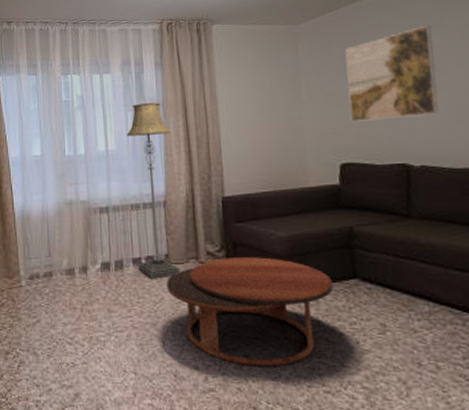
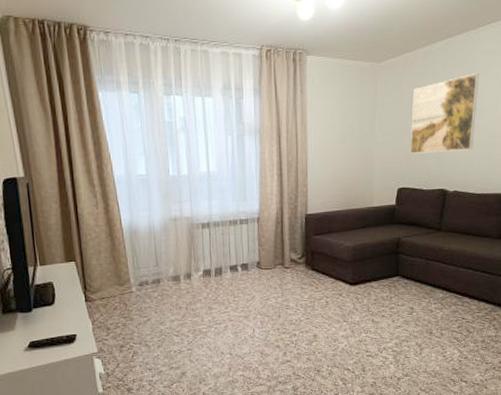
floor lamp: present [126,102,180,279] -> none [226,127,269,282]
coffee table: present [166,257,334,367] -> none [257,262,381,343]

